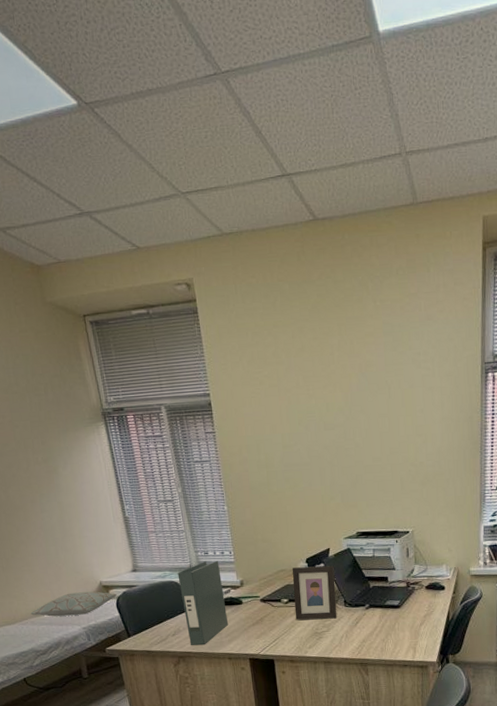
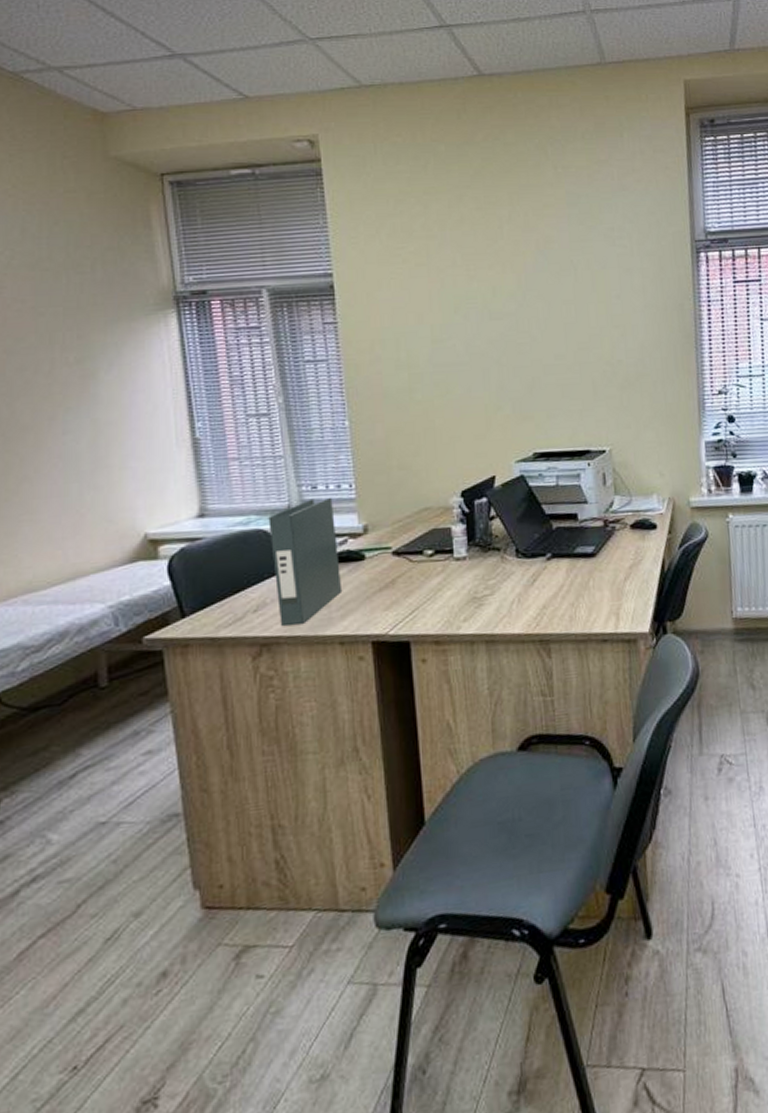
pillow: present [30,591,117,617] -> none [23,549,170,591]
picture frame: present [292,565,337,620] -> none [440,500,506,580]

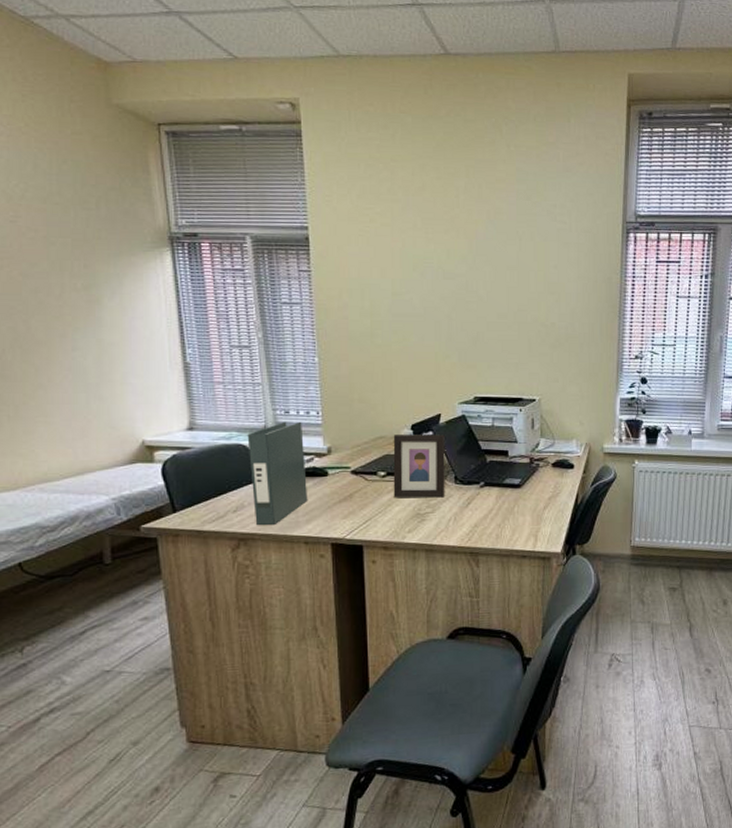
picture frame: none [440,500,506,580] -> present [393,434,445,498]

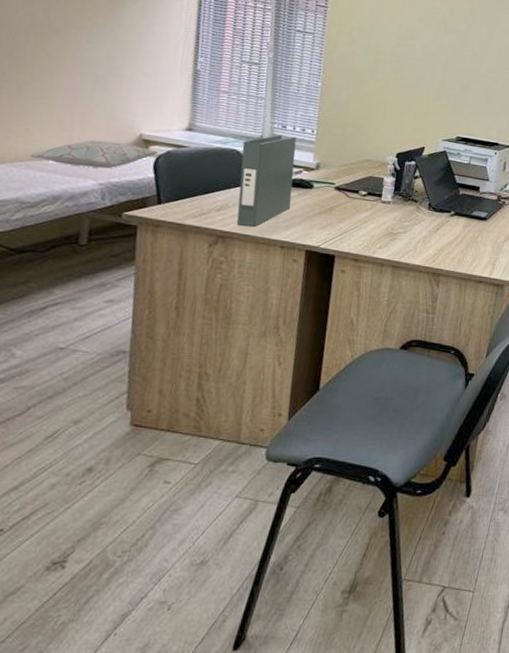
pillow: none [40,452,163,483] -> present [29,140,158,169]
picture frame: present [393,434,445,498] -> none [370,160,426,221]

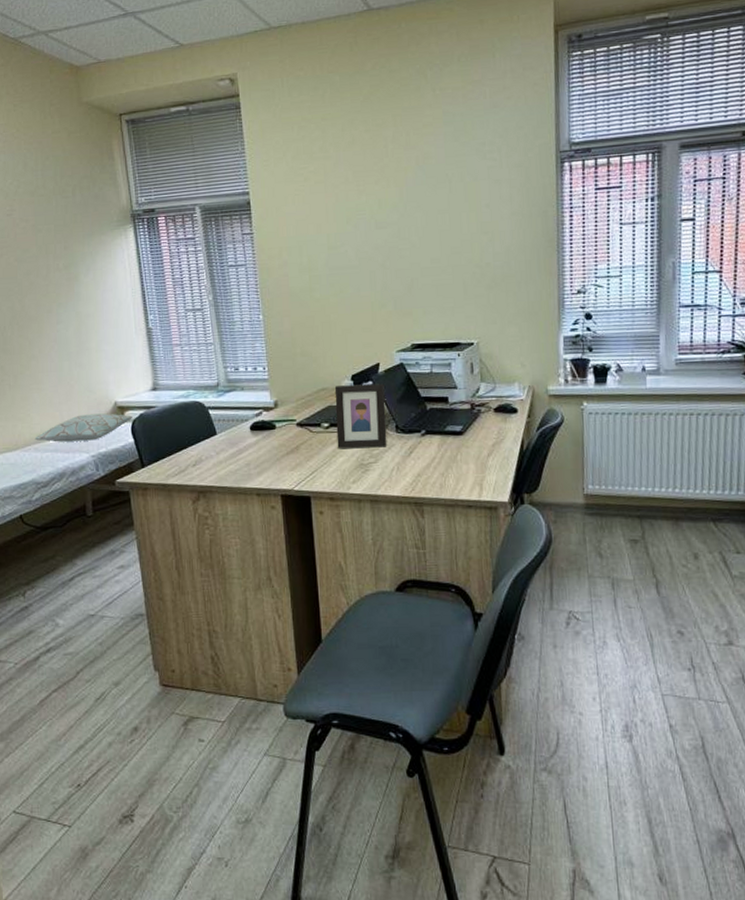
binder: present [236,134,297,228] -> none [203,377,259,479]
picture frame: none [370,160,426,221] -> present [334,383,387,448]

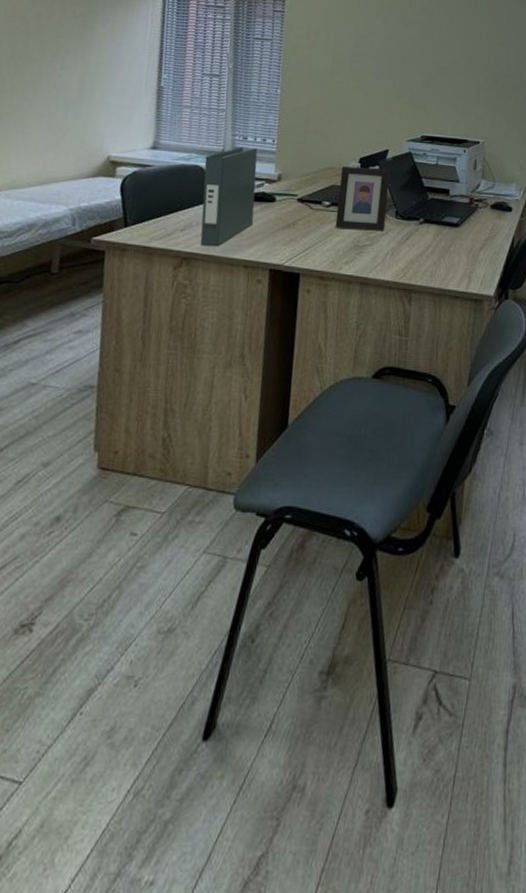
pillow: present [34,413,132,442] -> none [8,165,125,193]
binder: none [203,377,259,479] -> present [200,147,258,247]

